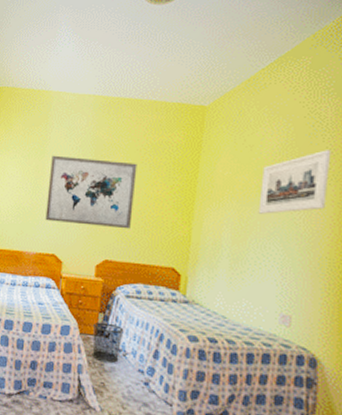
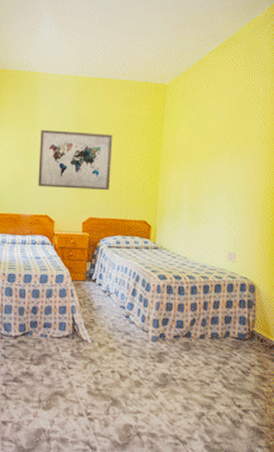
waste bin: present [92,322,124,363] -> none [82,269,108,302]
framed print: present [258,150,332,214] -> none [209,119,263,173]

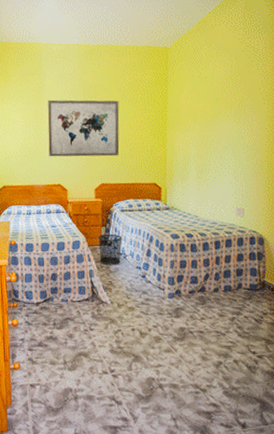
waste bin: none [82,269,108,302] -> present [97,234,122,265]

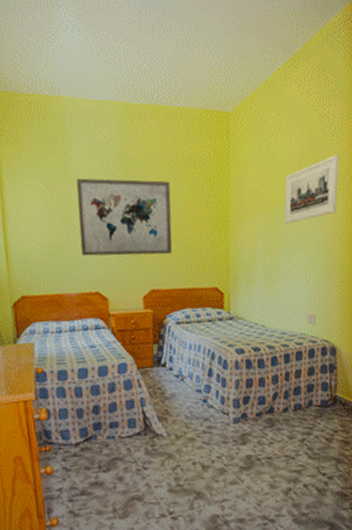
waste bin: present [97,234,122,265] -> none [148,352,179,390]
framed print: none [214,76,264,132] -> present [284,155,339,224]

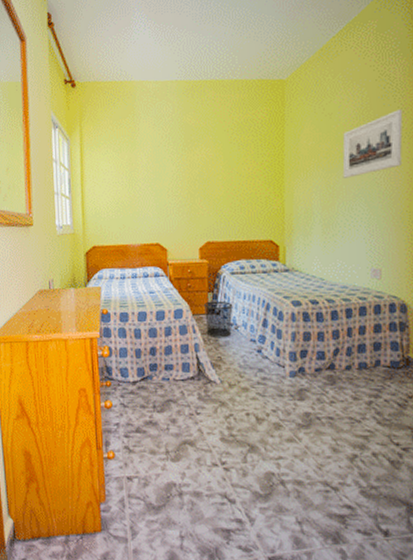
wall art: present [76,178,172,257] -> none [143,144,228,212]
waste bin: none [148,352,179,390] -> present [203,301,233,337]

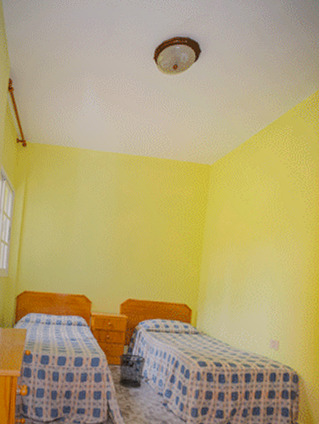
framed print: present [342,109,403,178] -> none [253,203,308,257]

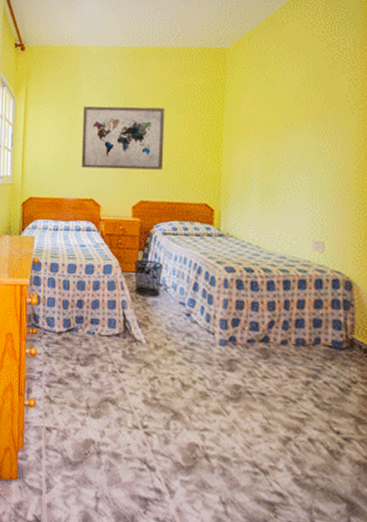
wall art: none [76,206,155,272] -> present [81,106,165,171]

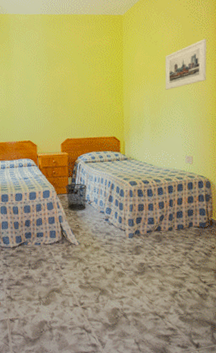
wall art: present [81,106,165,171] -> none [16,64,82,117]
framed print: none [284,80,353,147] -> present [165,39,207,90]

